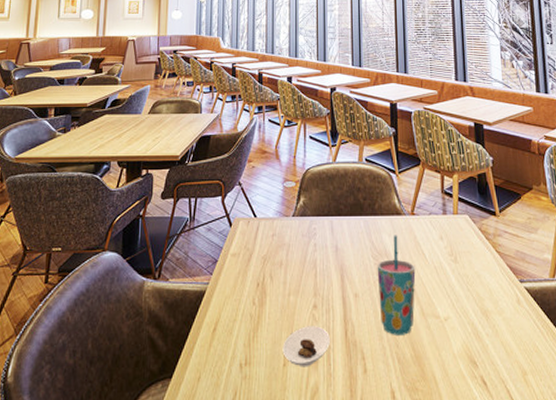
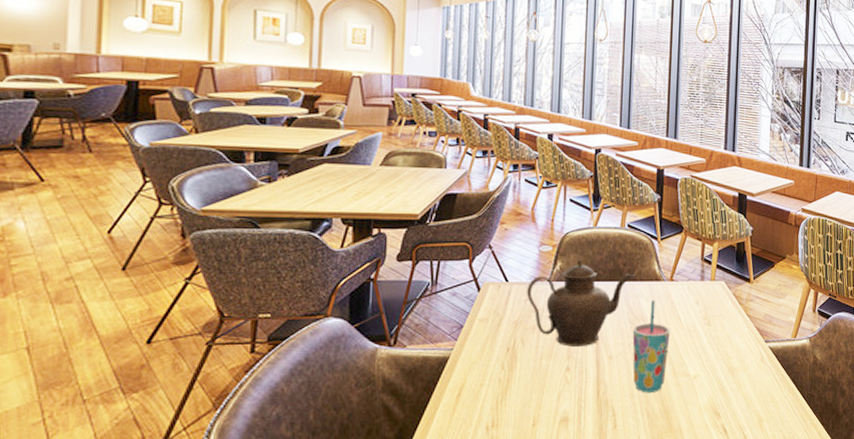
teapot: none [274,194,377,283] -> present [527,259,636,347]
saucer: present [282,326,330,367] -> none [532,387,582,426]

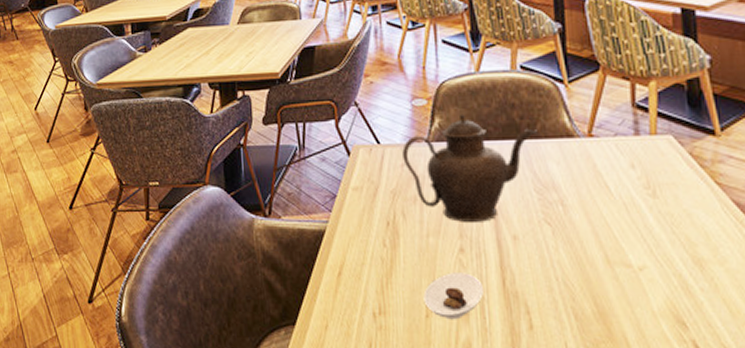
saucer: none [532,387,582,426] -> present [423,272,483,320]
cup: present [632,300,670,393] -> none [542,163,597,287]

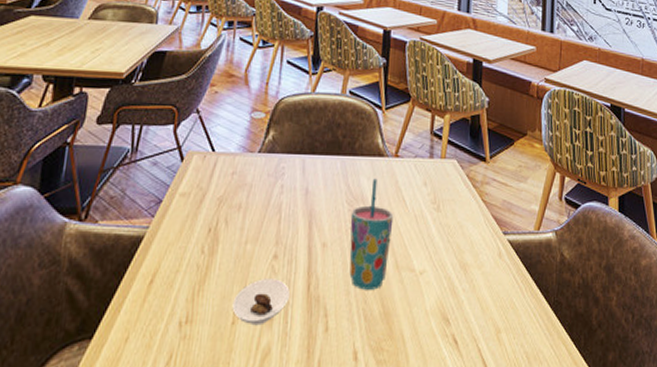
teapot: present [402,114,539,222] -> none [234,129,357,230]
cup: none [542,163,597,287] -> present [349,178,394,290]

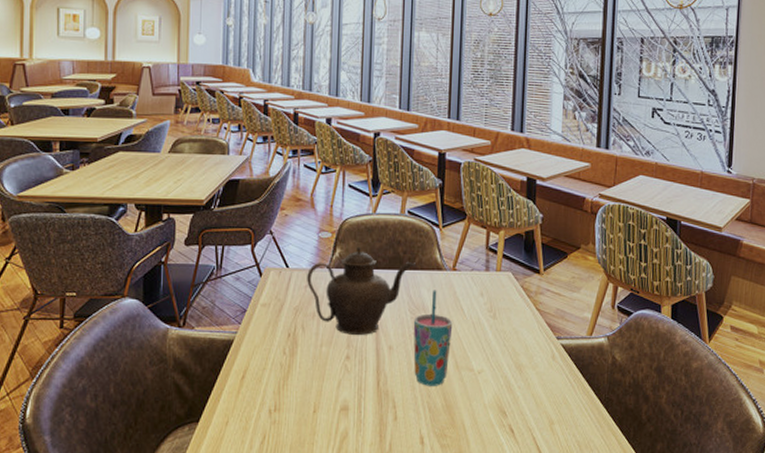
saucer: present [232,279,290,326] -> none [313,376,362,414]
teapot: none [234,129,357,230] -> present [307,246,417,335]

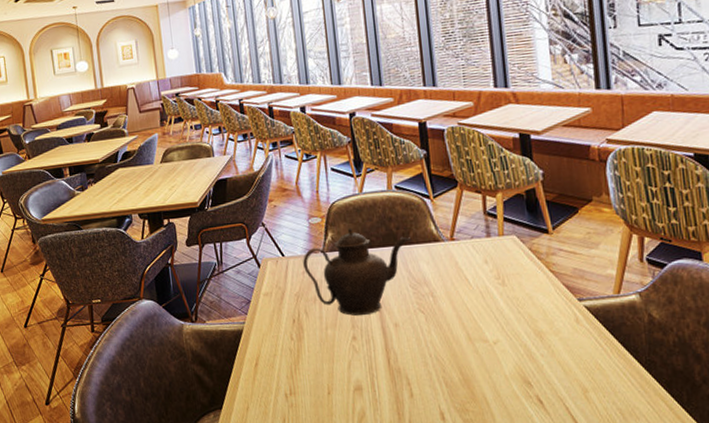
cup: present [413,290,453,386] -> none [416,262,460,361]

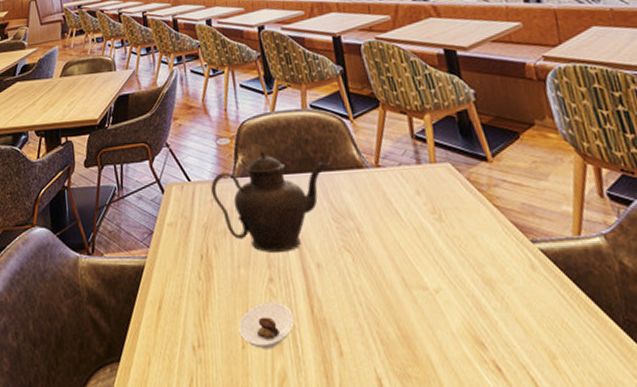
saucer: none [325,356,373,395] -> present [238,302,294,350]

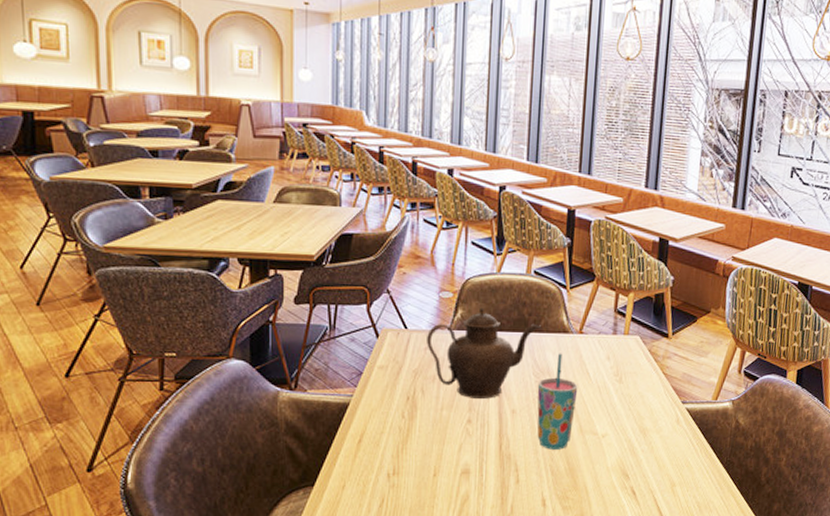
saucer: present [238,302,294,350] -> none [433,439,483,478]
cup: none [340,192,396,311] -> present [537,353,578,450]

